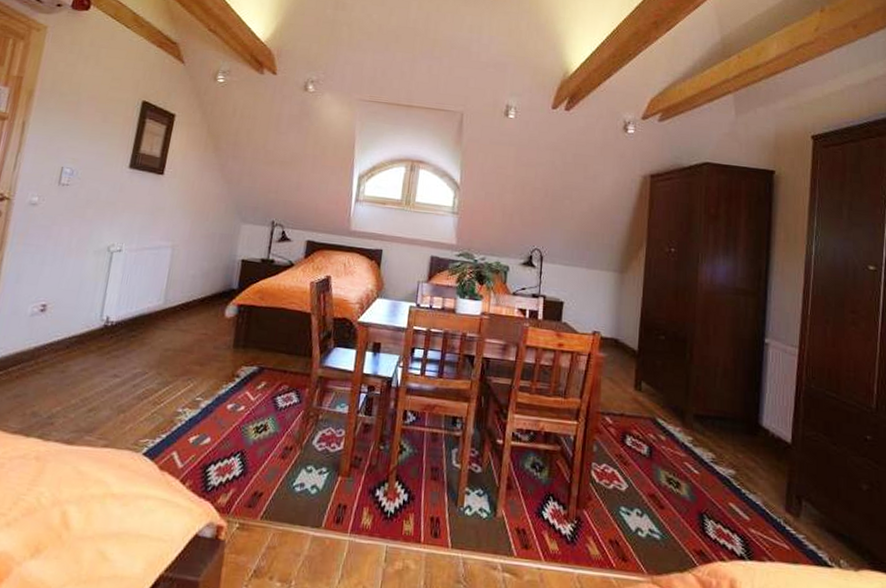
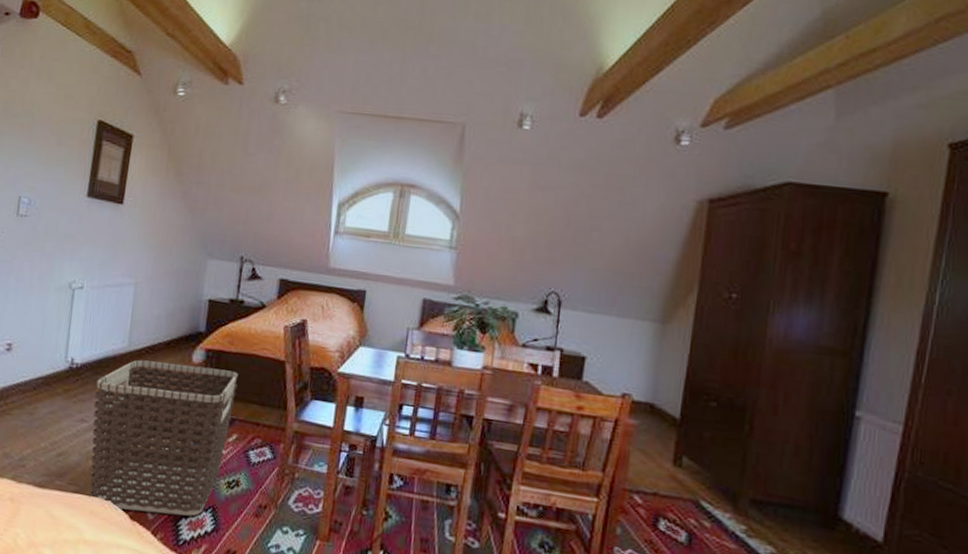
clothes hamper: none [119,316,268,463] -> present [89,360,239,517]

